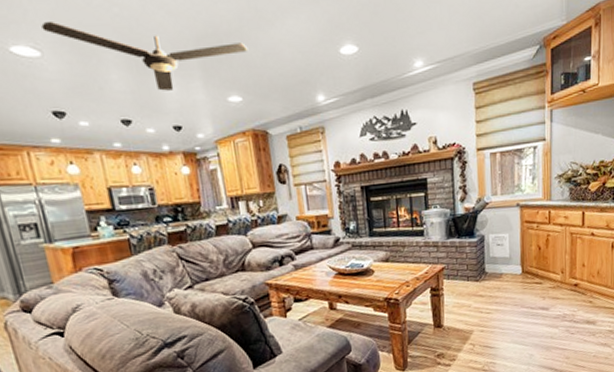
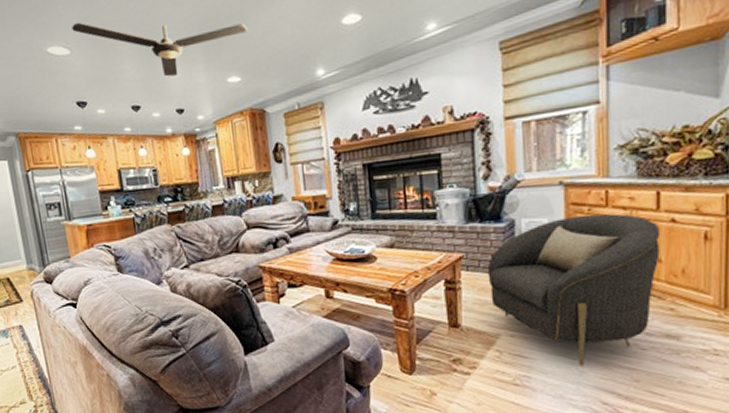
armchair: none [463,229,585,351] -> present [487,213,661,366]

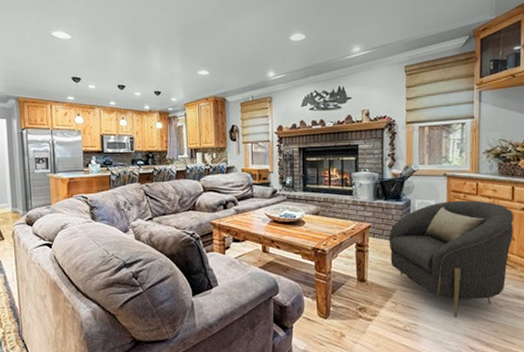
ceiling fan: present [72,22,248,77] -> none [75,14,218,65]

